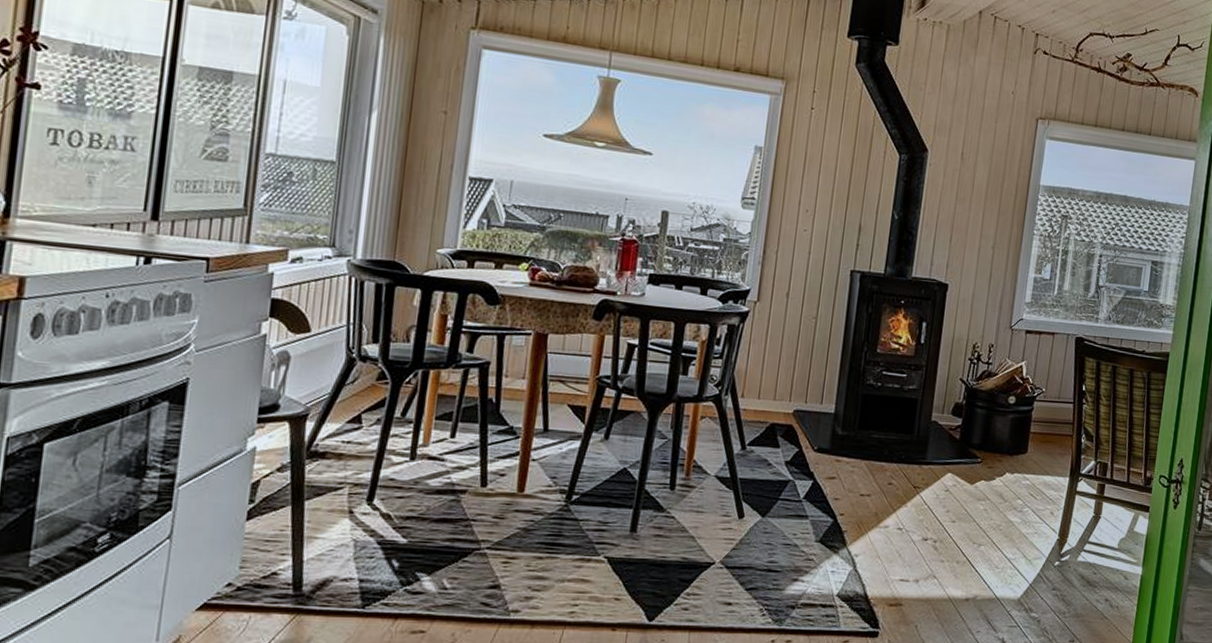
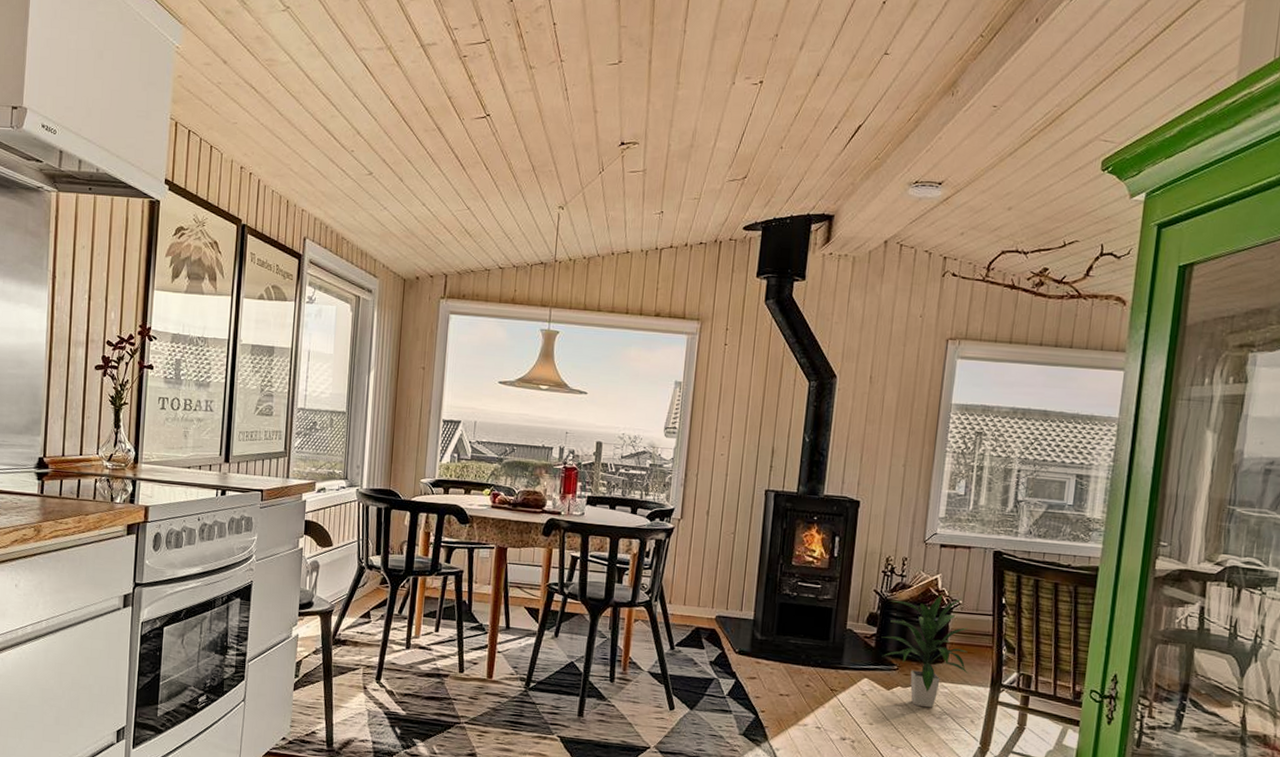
indoor plant: none [966,381,1051,502] -> present [881,593,969,708]

